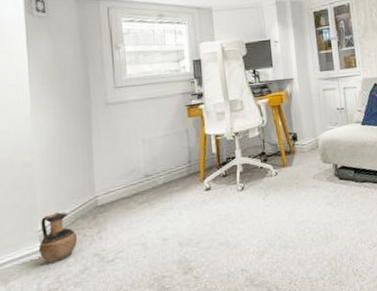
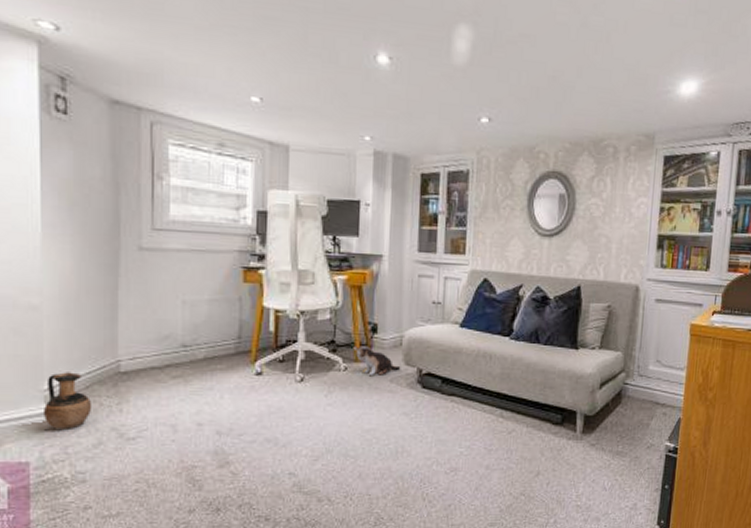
plush toy: none [280,152,320,176] -> present [353,346,401,375]

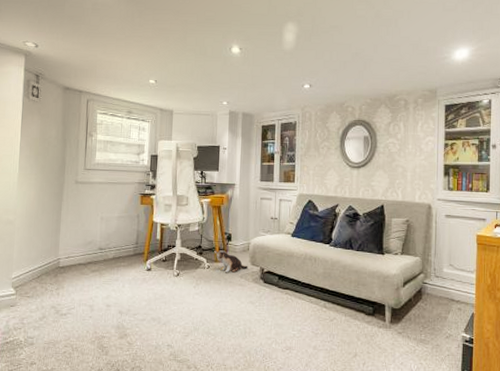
ceramic jug: present [42,372,93,431] -> none [10,266,41,307]

